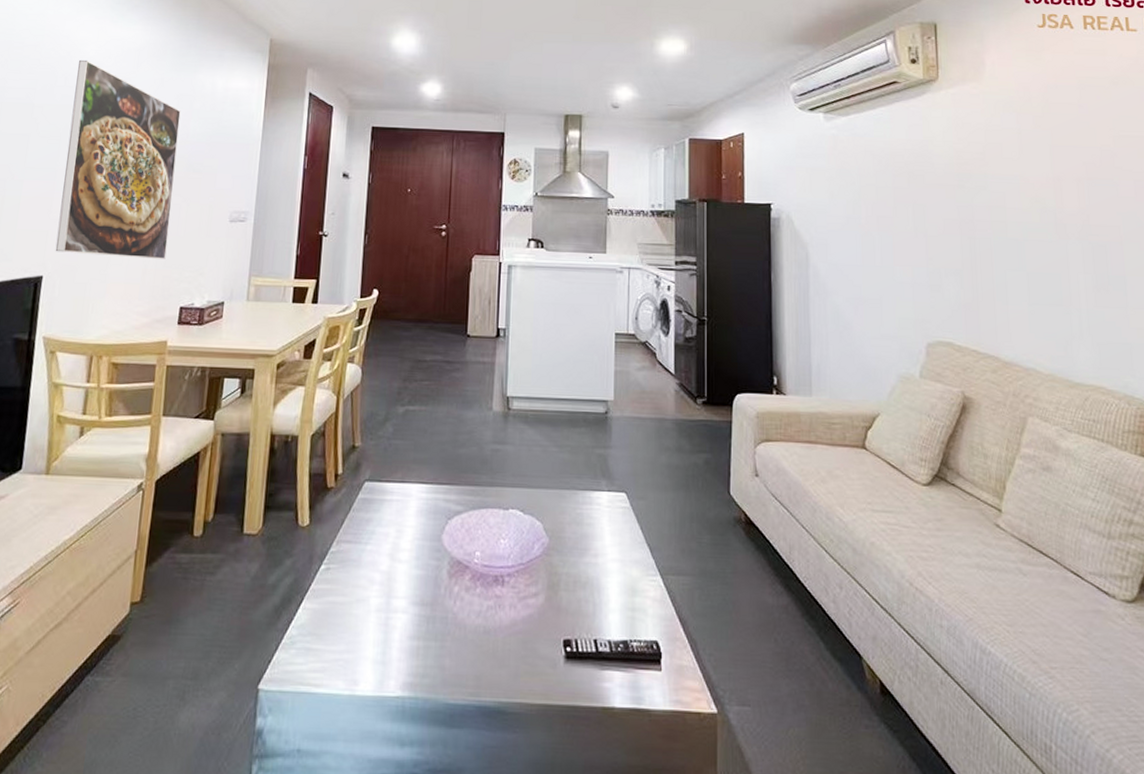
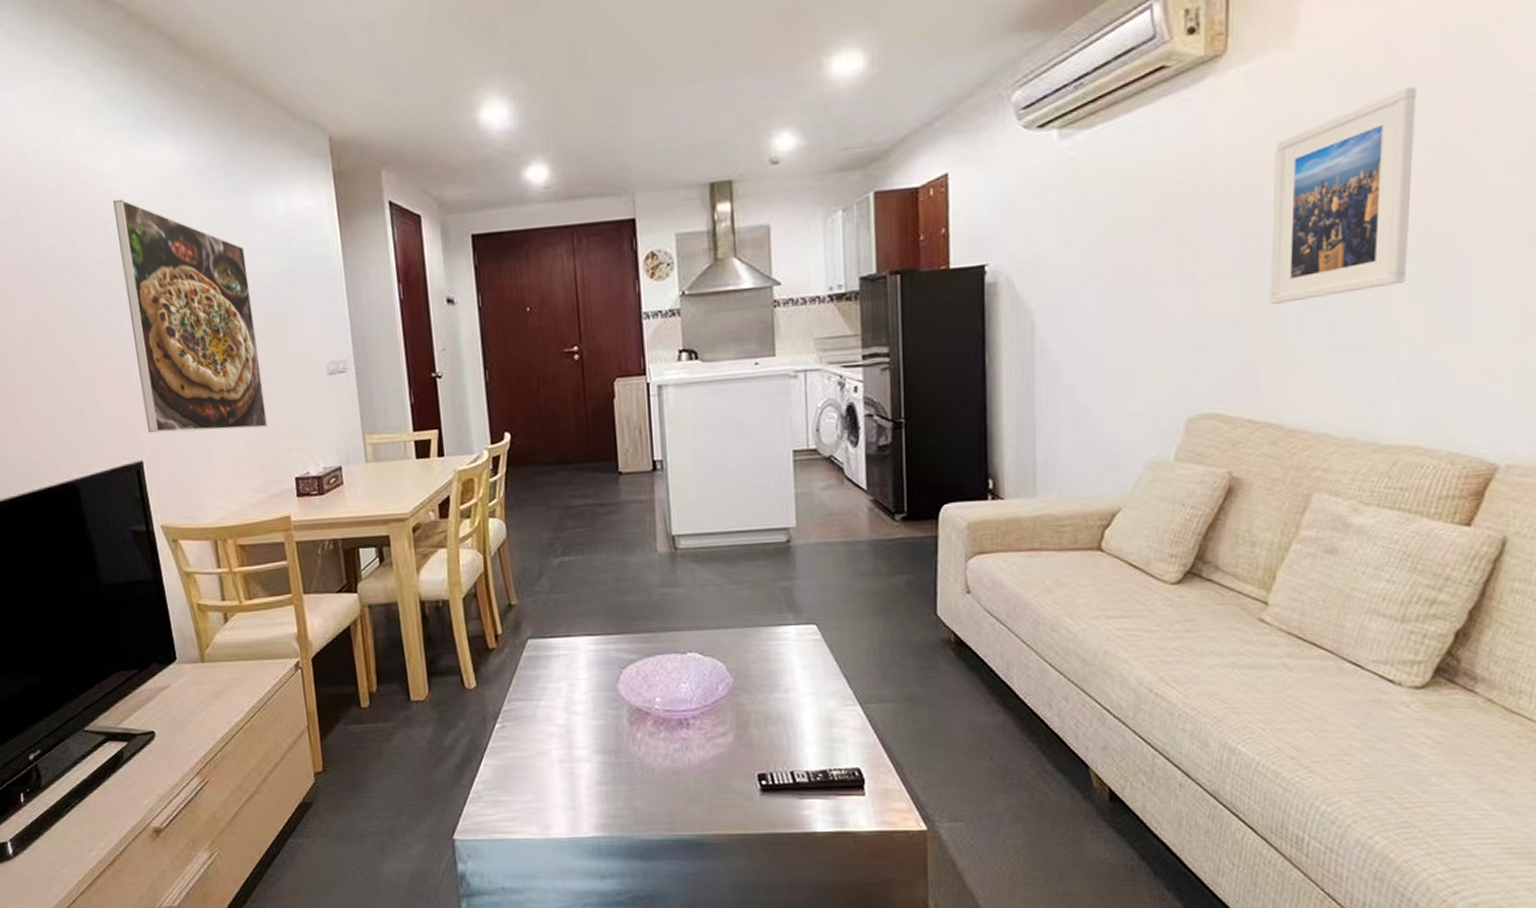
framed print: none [976,120,1077,262] -> present [1269,86,1417,304]

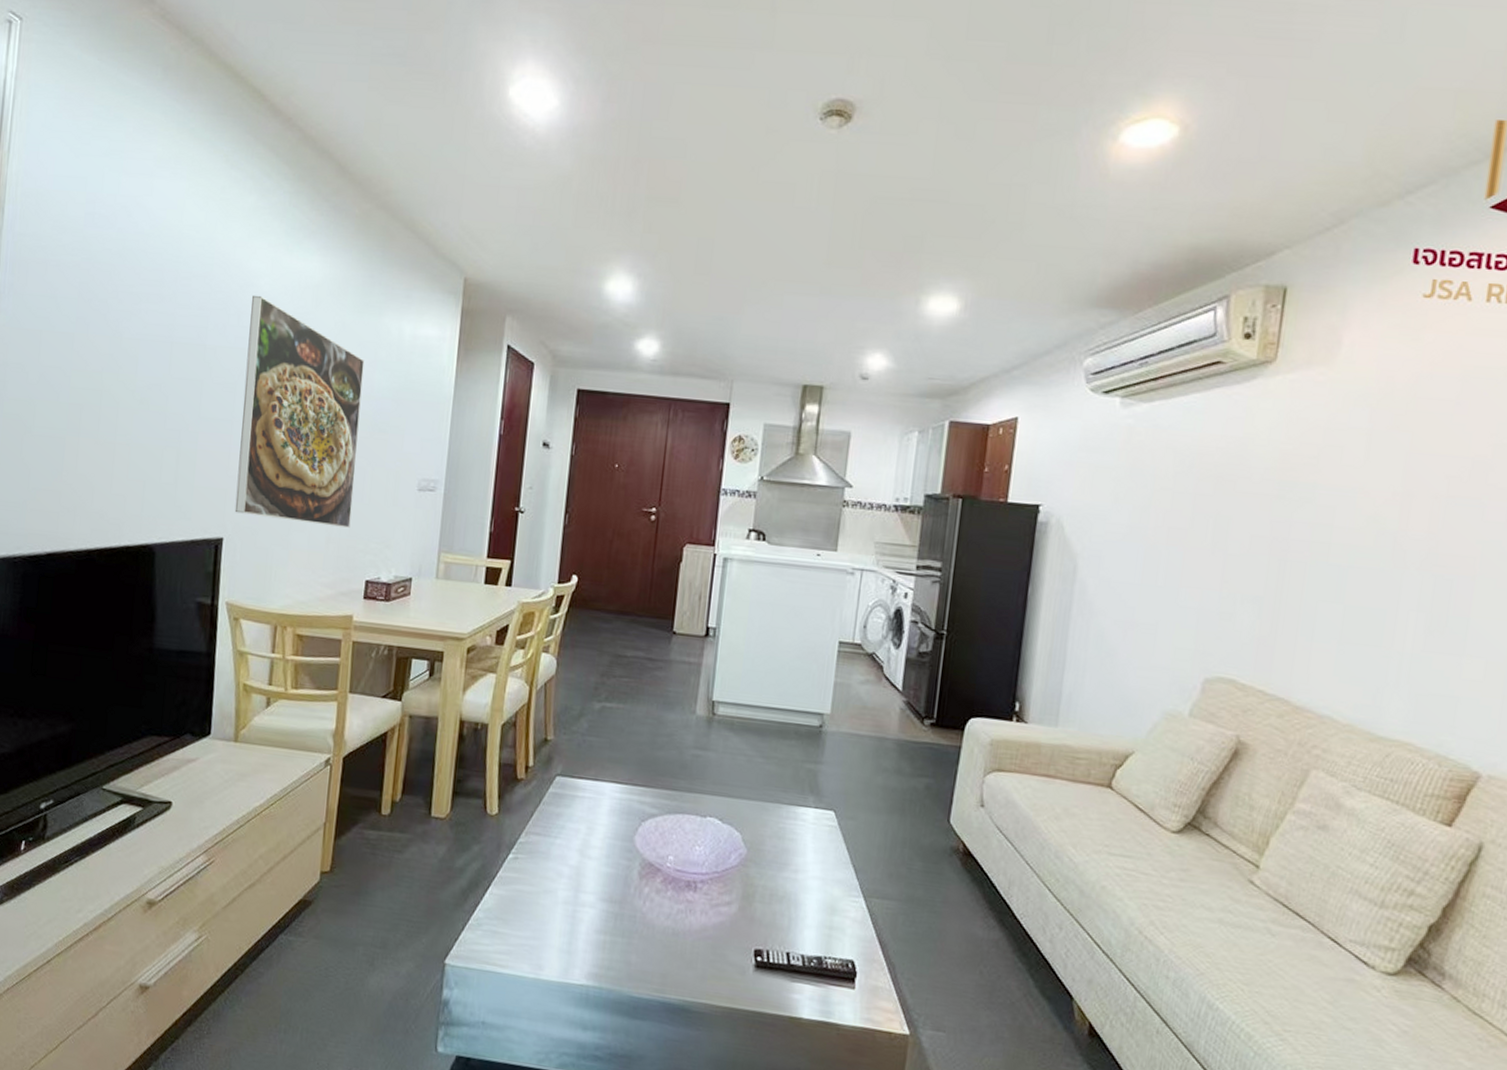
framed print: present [1269,86,1417,304] -> none [1290,420,1438,592]

